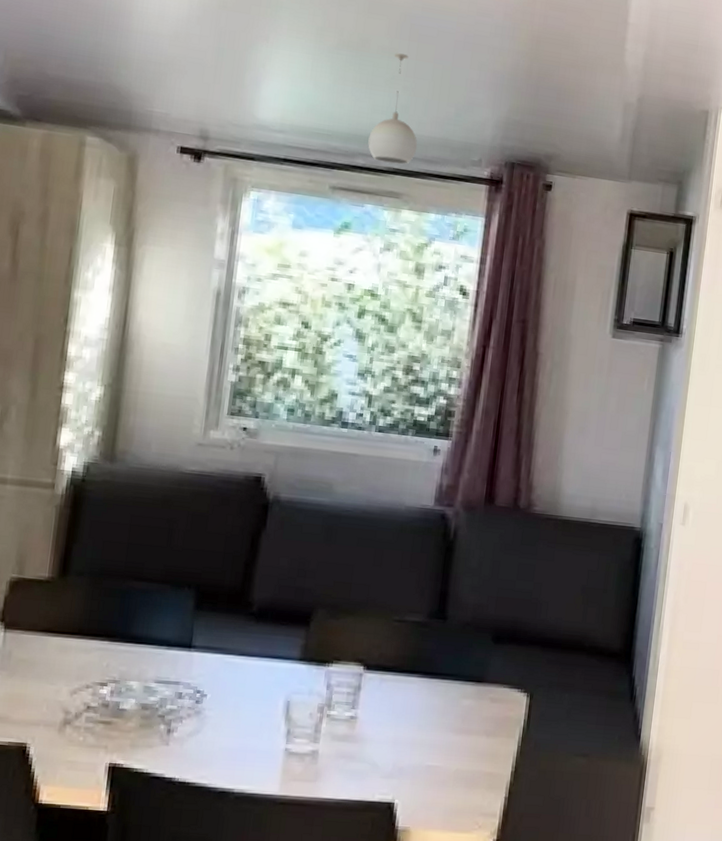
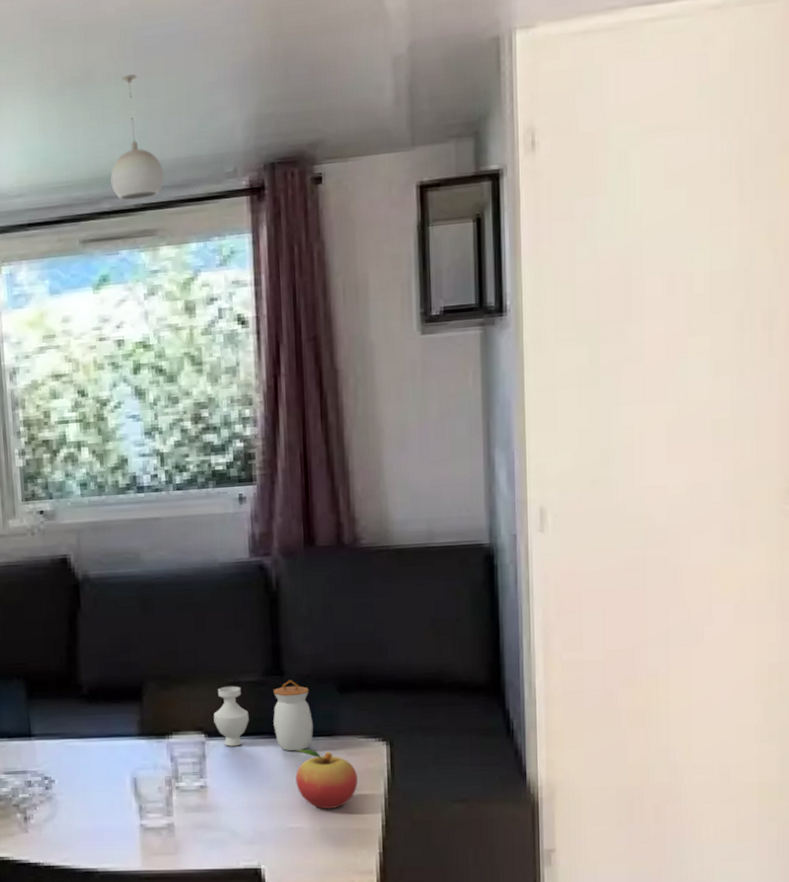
jar: none [374,623,467,693] -> present [213,680,313,751]
fruit: none [440,691,497,751] -> present [295,749,358,809]

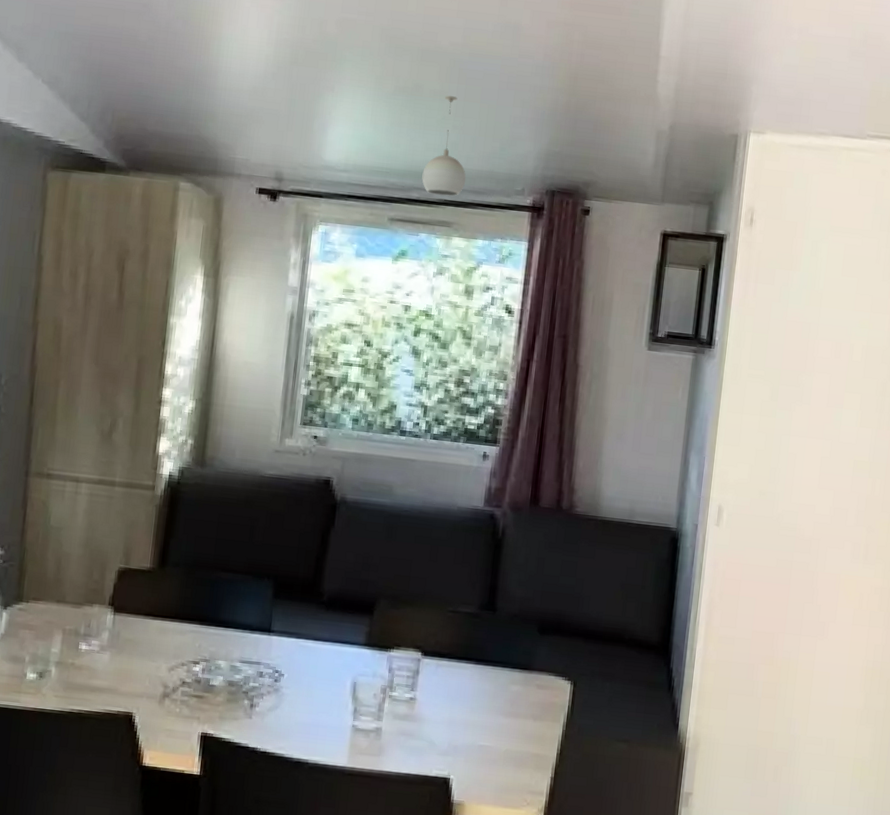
jar: present [213,680,313,751] -> none [431,613,515,679]
fruit: present [295,749,358,809] -> none [491,677,543,734]

